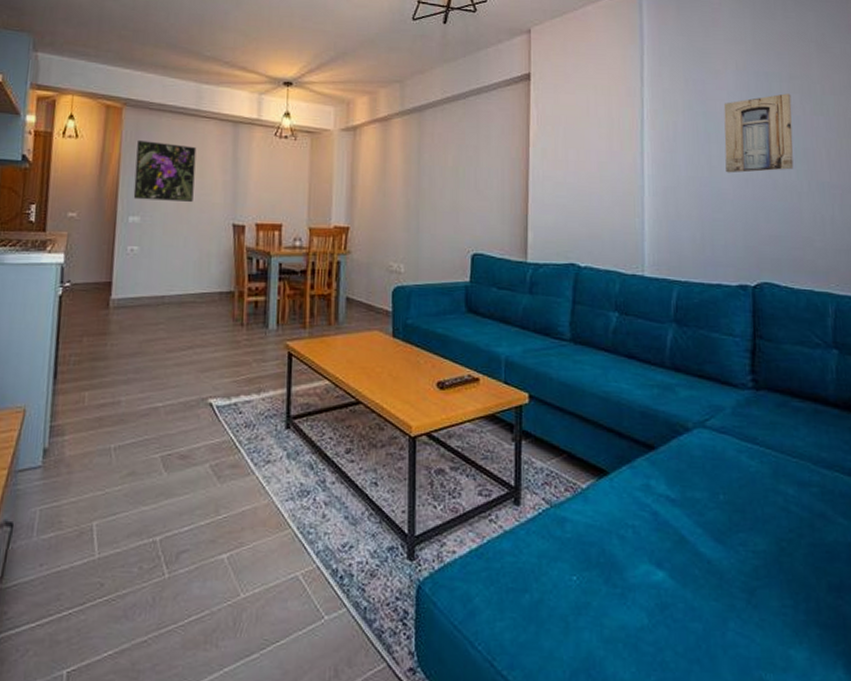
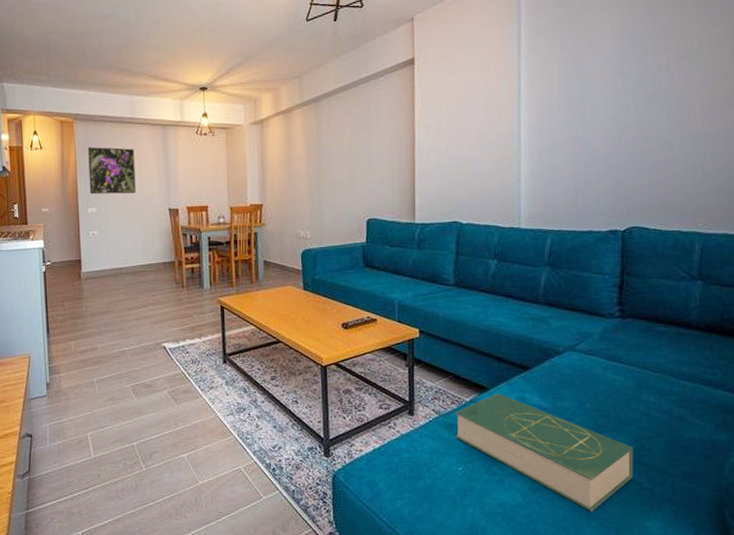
book: none [569,479,774,637] -> present [455,393,634,512]
wall art: present [723,93,794,173] -> none [598,52,667,132]

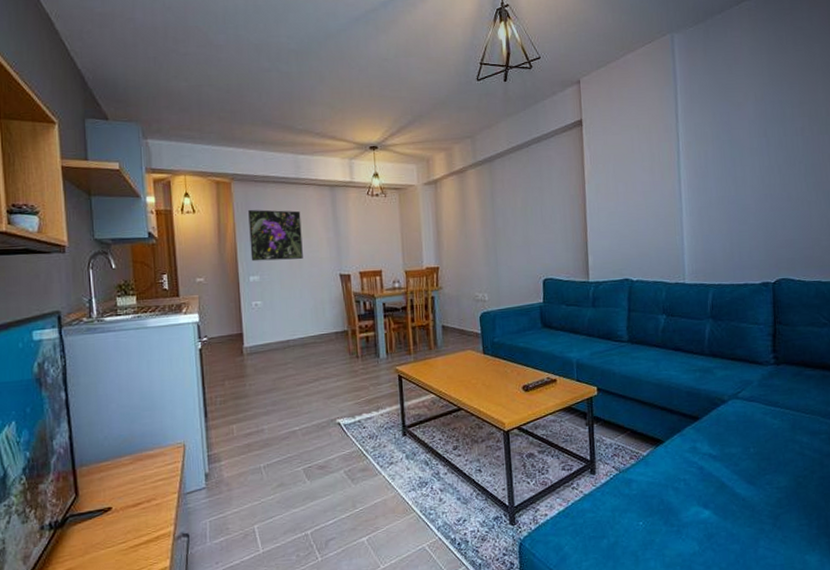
book: present [455,393,634,512] -> none [634,445,793,552]

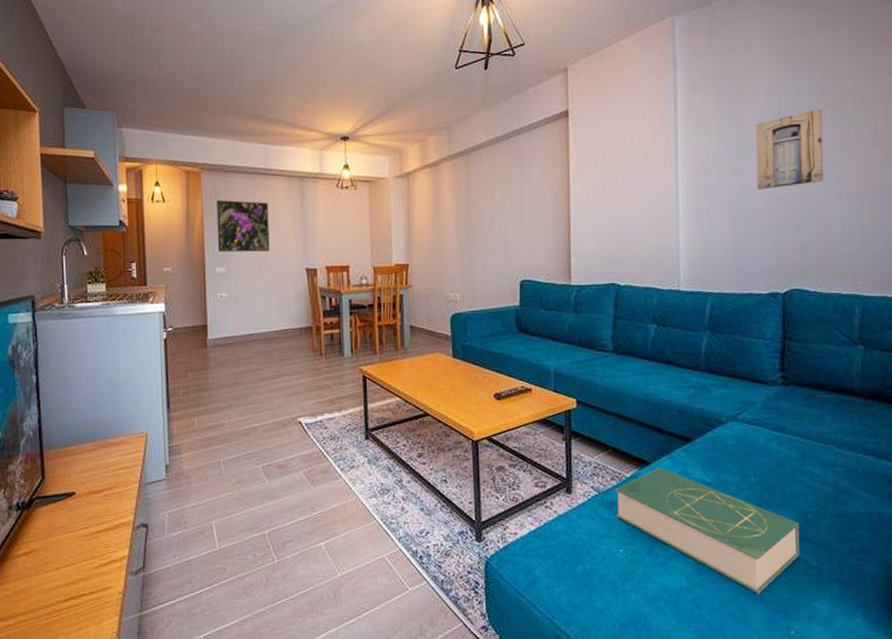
book: none [634,445,793,552] -> present [615,468,800,594]
wall art: none [745,118,804,191] -> present [755,109,824,190]

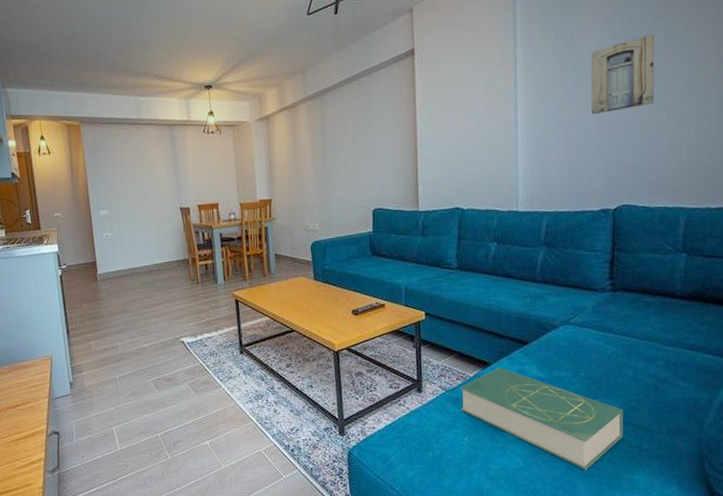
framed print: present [217,199,270,253] -> none [96,149,147,197]

